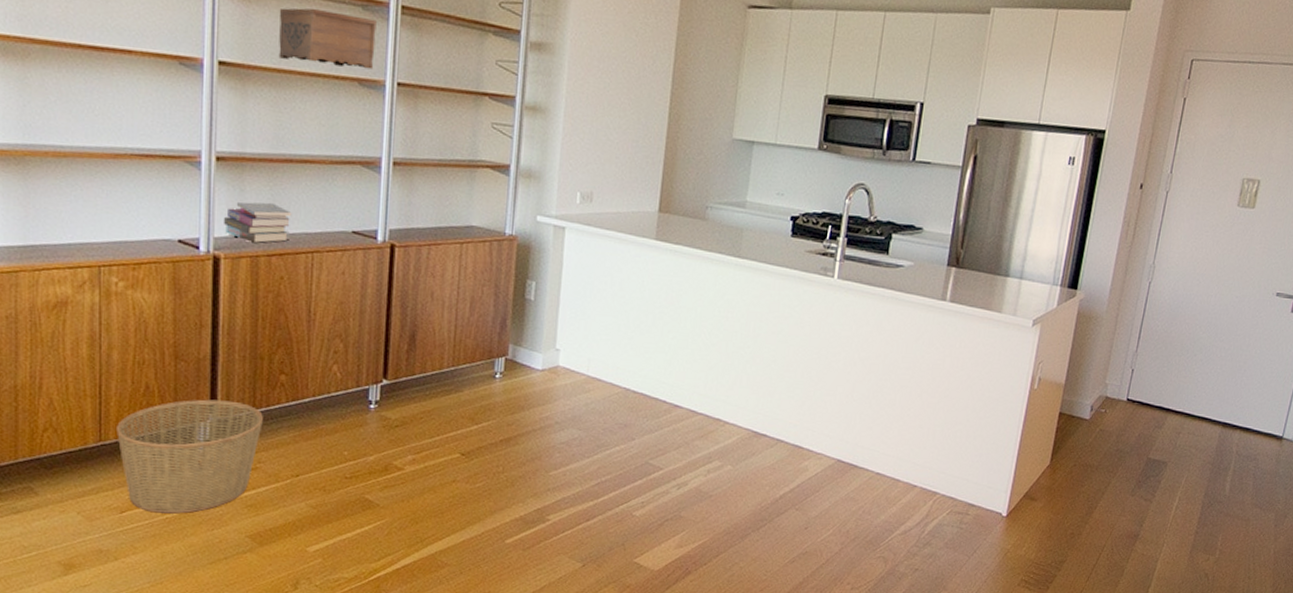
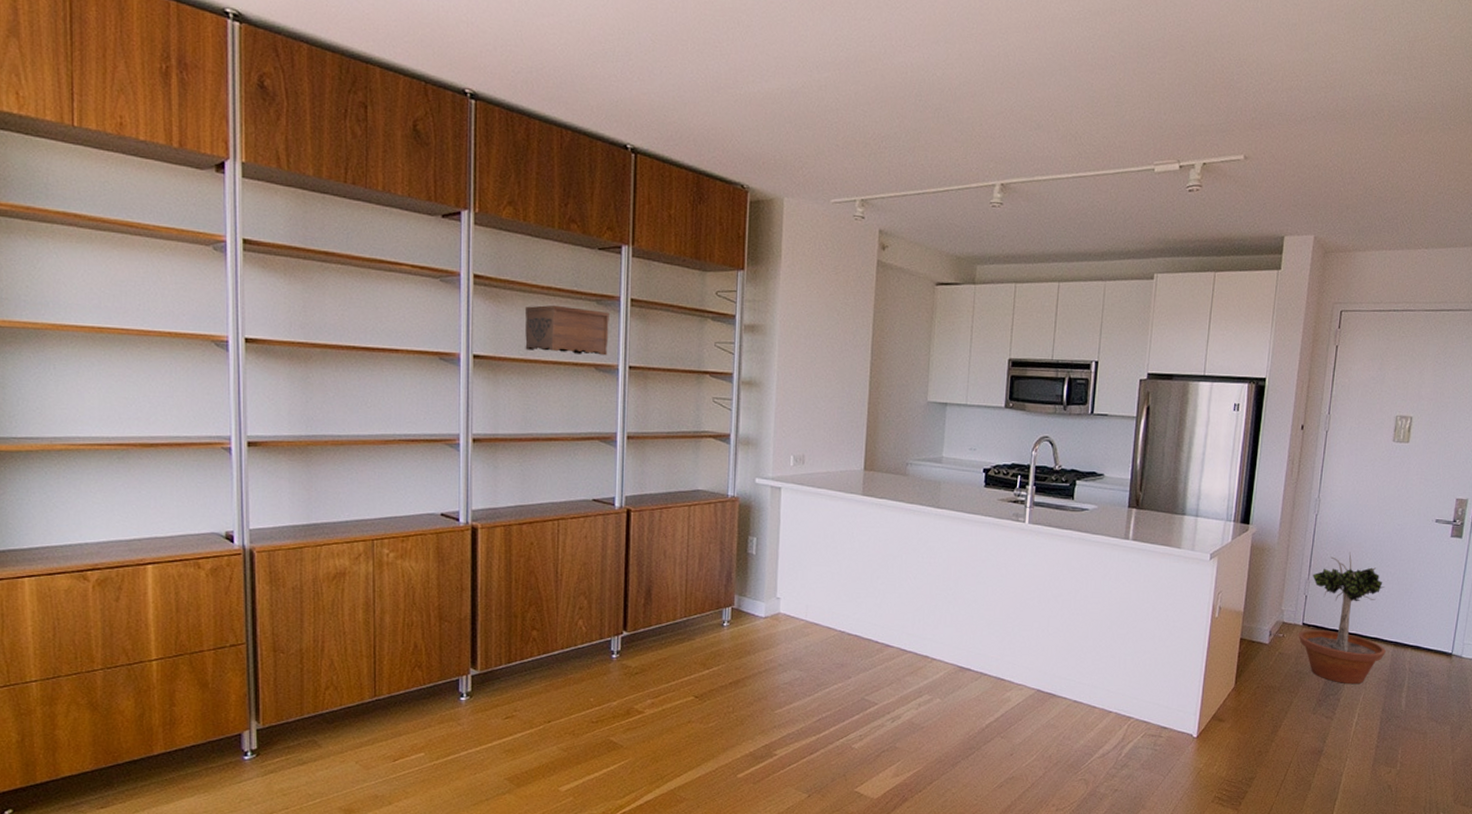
basket: present [117,399,263,514] -> none [389,655,518,760]
books: present [224,202,292,243] -> none [480,477,540,513]
potted tree: none [1121,323,1217,466] -> present [1298,551,1386,685]

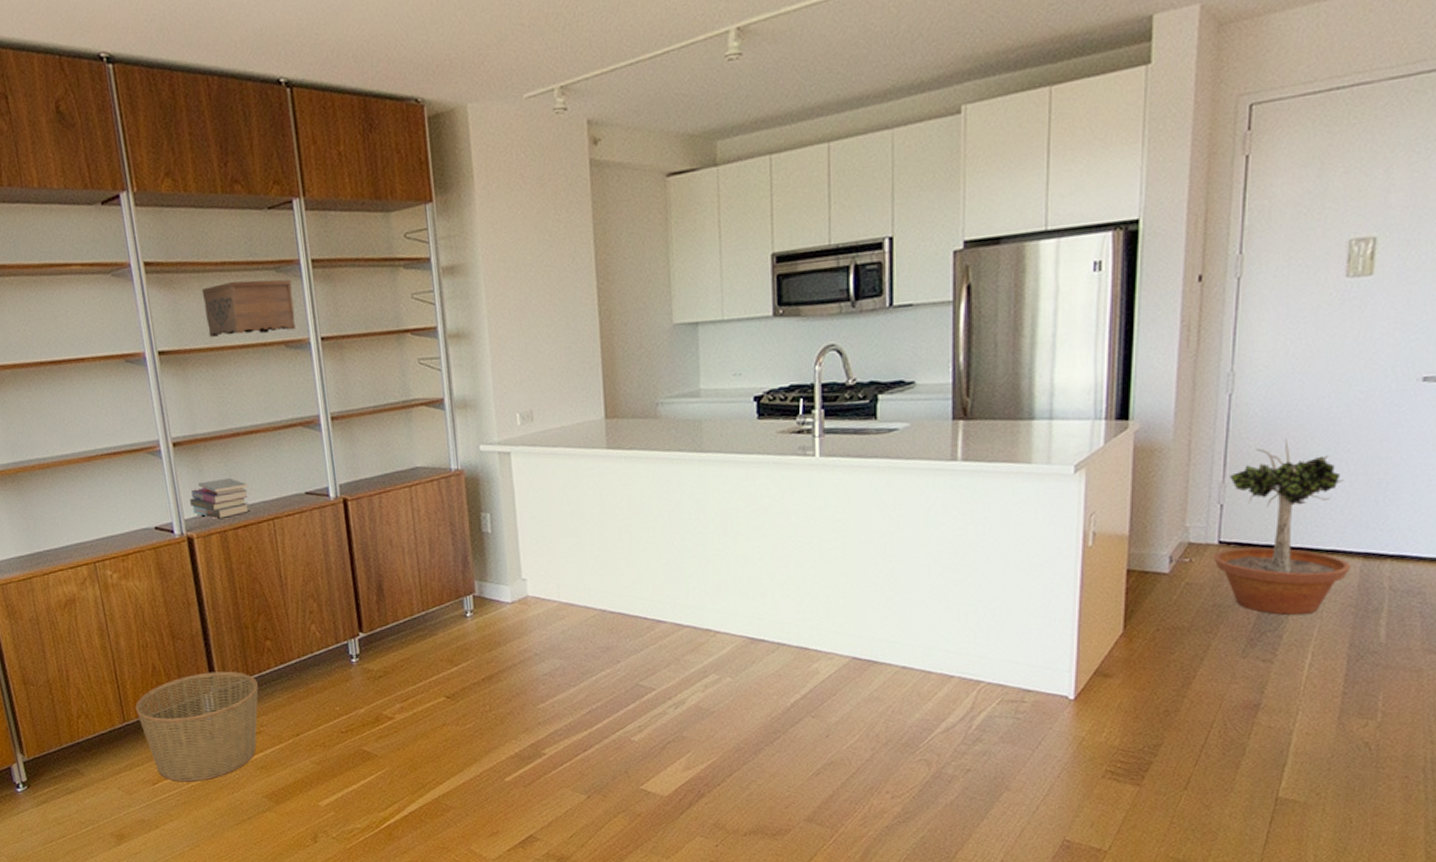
basket: none [389,655,518,760] -> present [135,671,259,782]
books: none [480,477,540,513] -> present [190,477,249,519]

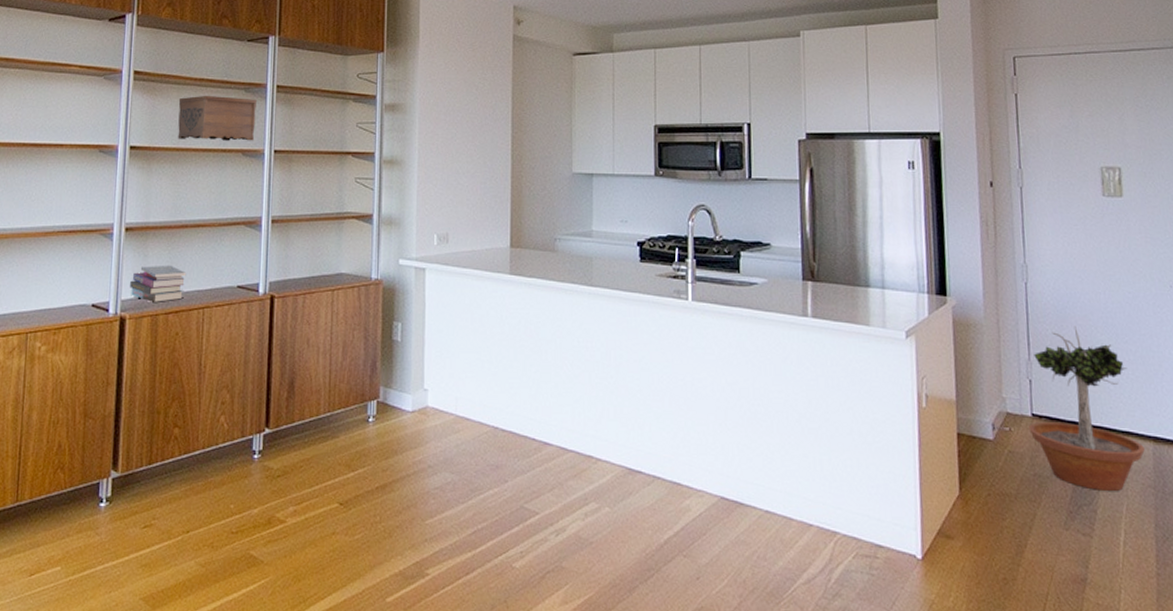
basket: present [135,671,259,782] -> none [31,456,158,576]

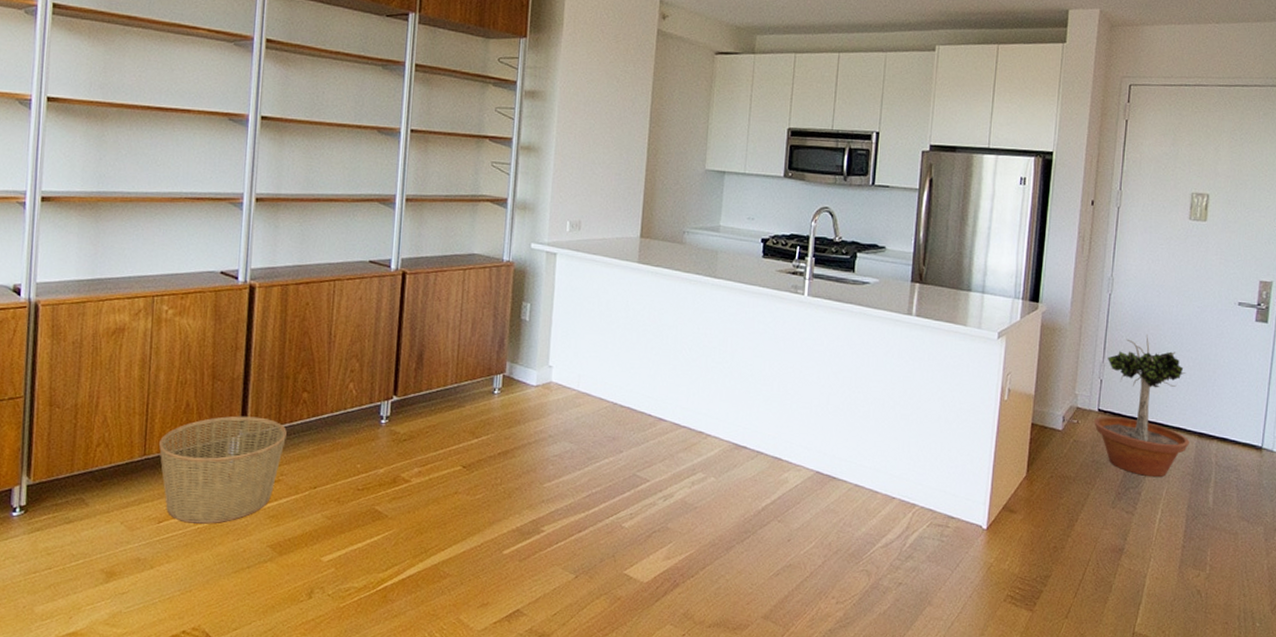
basket: none [31,456,158,576] -> present [159,416,287,524]
books: present [130,265,186,302] -> none [260,237,318,273]
decorative box: present [177,95,257,141] -> none [311,69,394,119]

